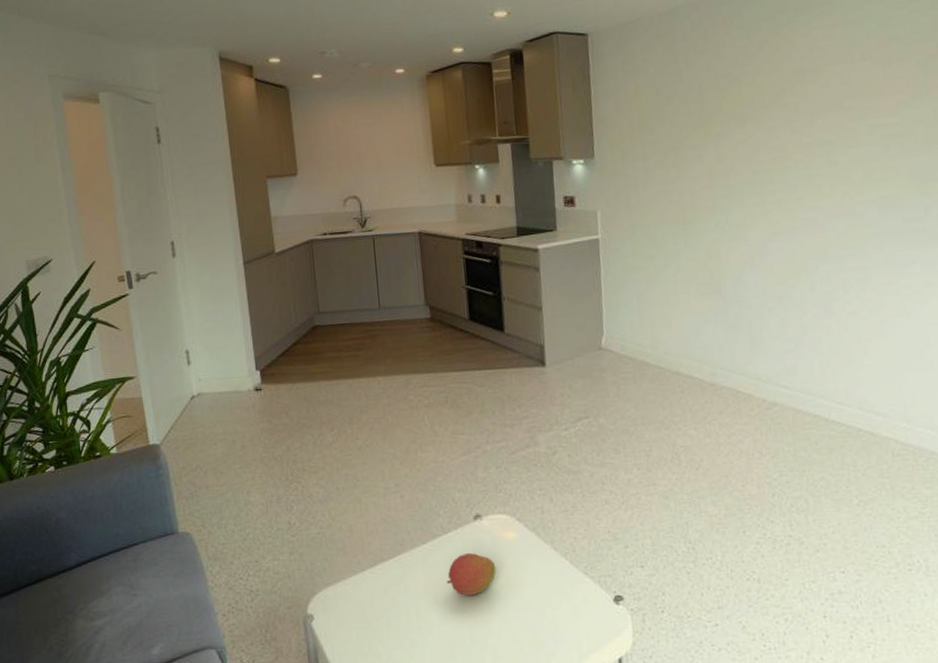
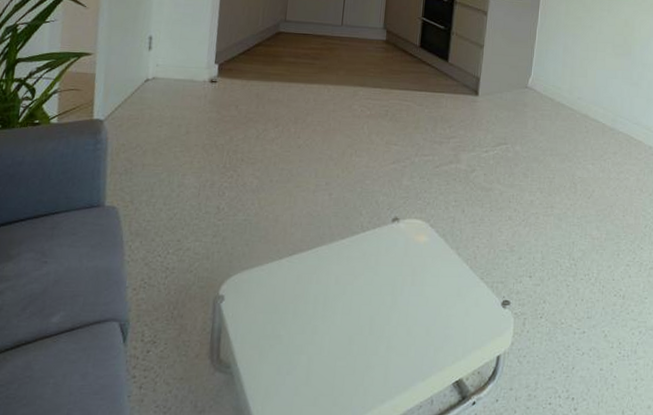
fruit: present [446,552,496,596] -> none [357,250,404,290]

